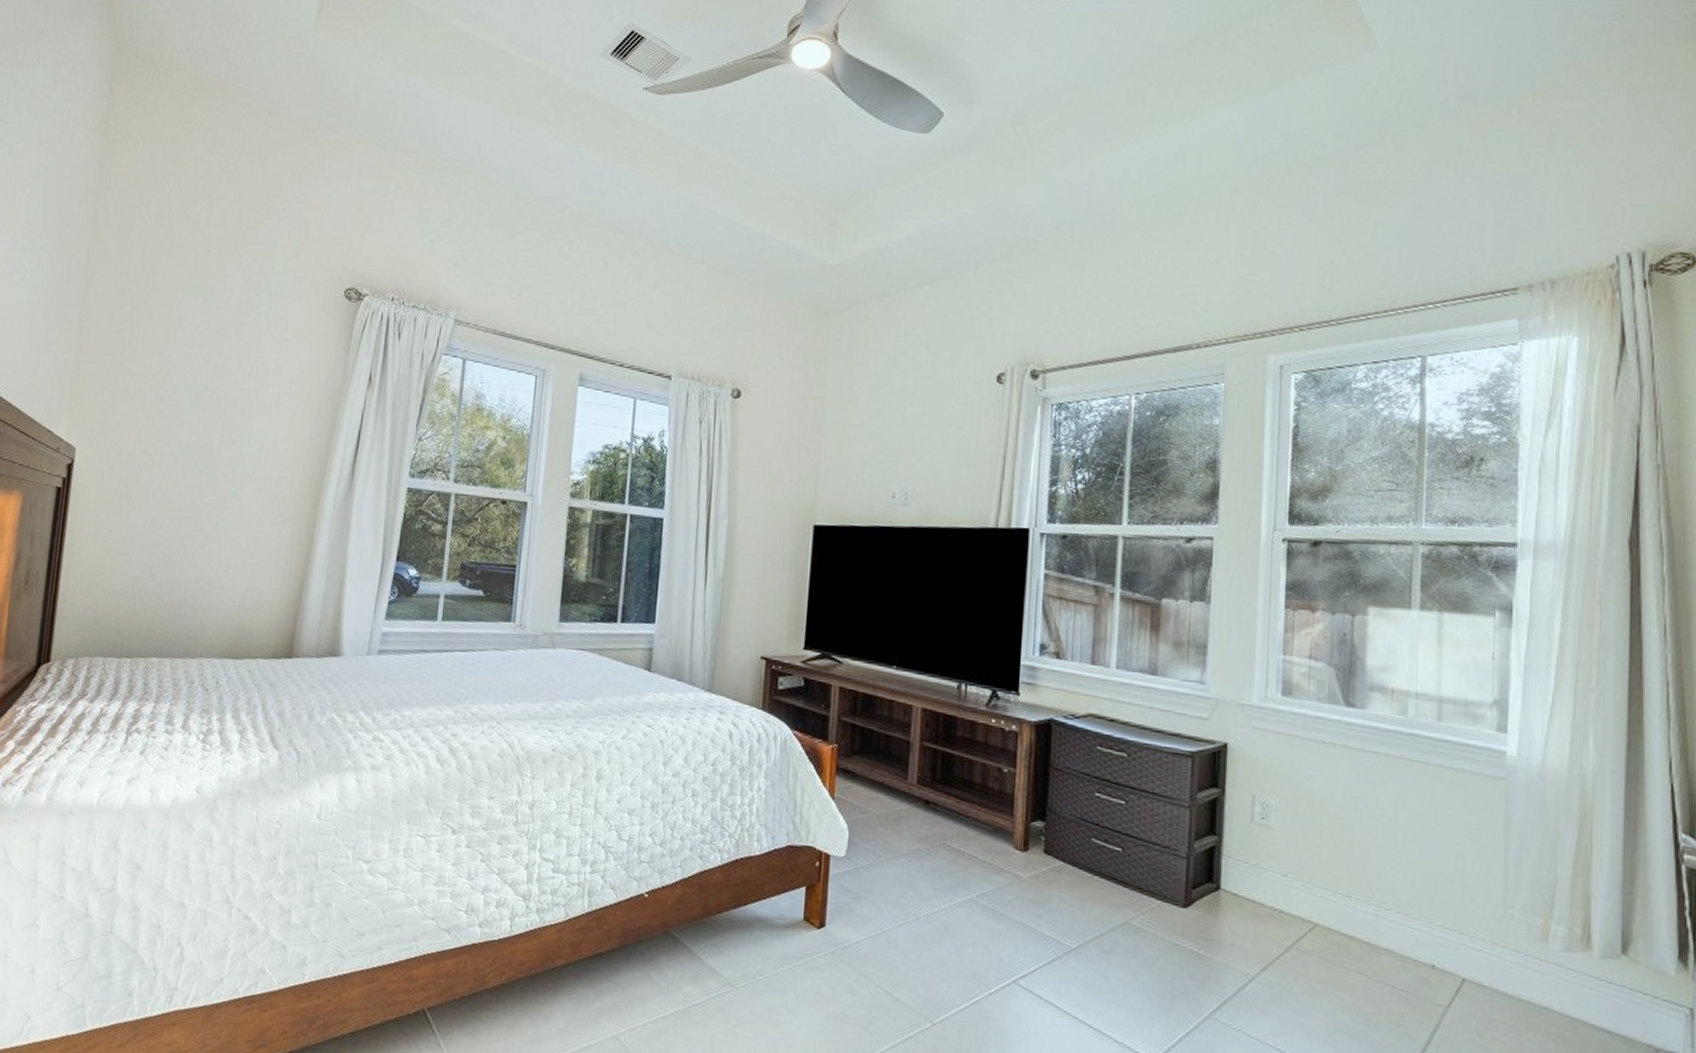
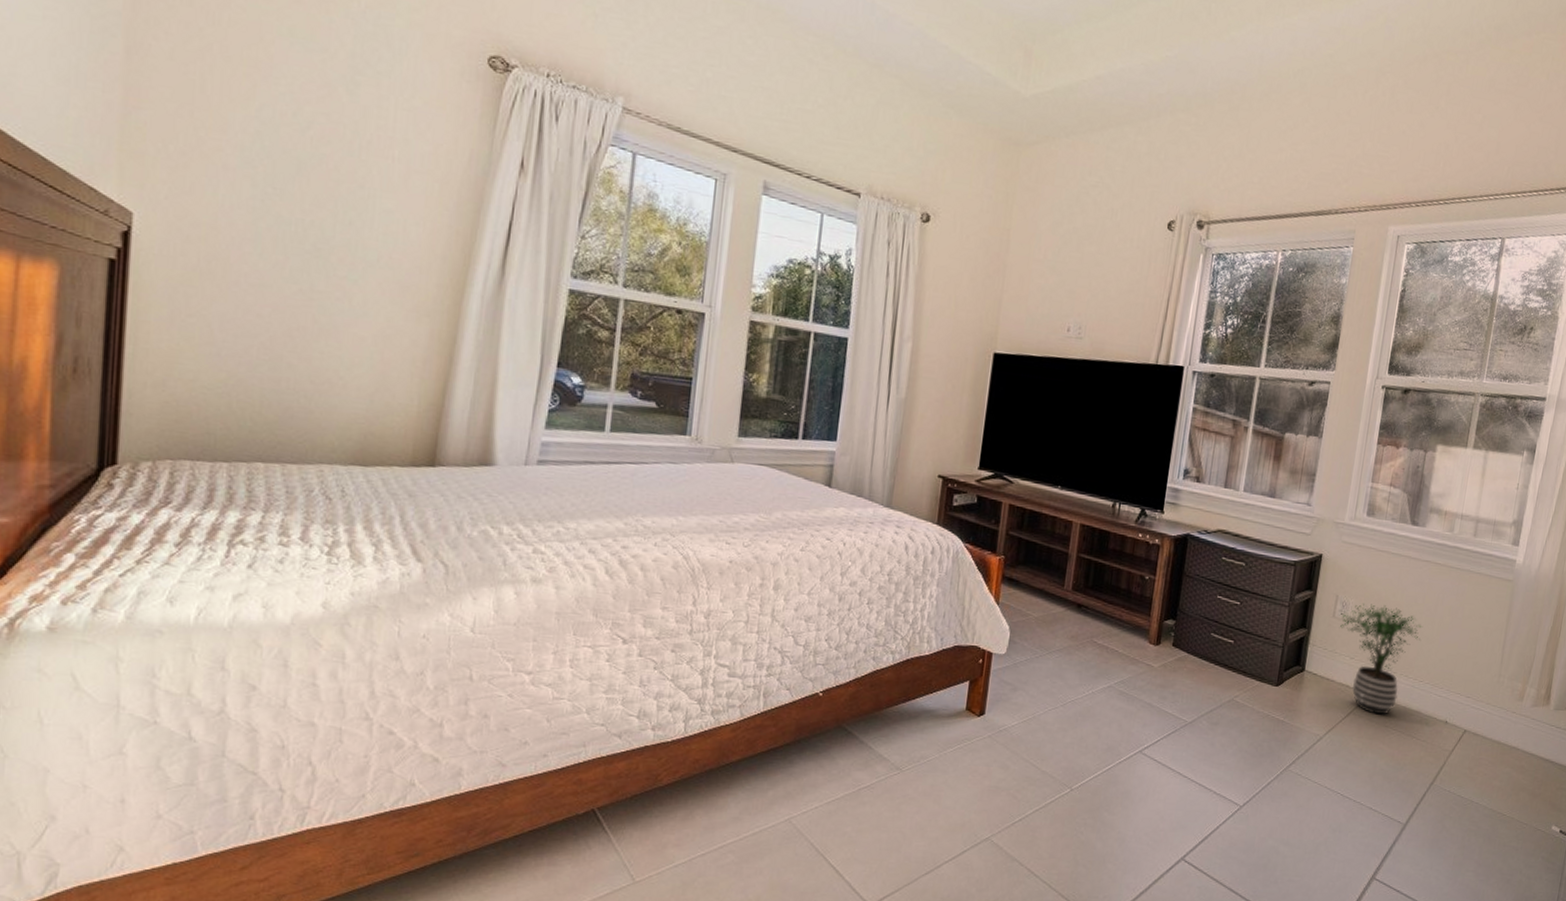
potted plant: none [1263,805,1380,953] -> present [1340,603,1422,715]

